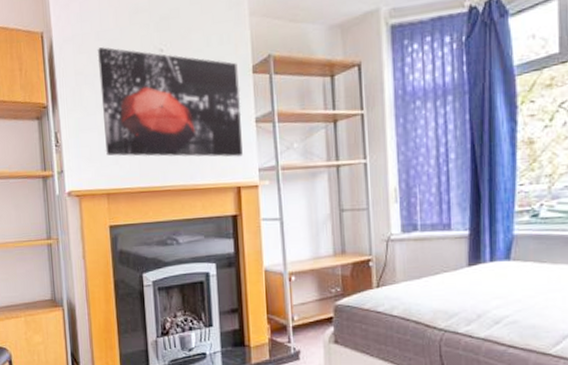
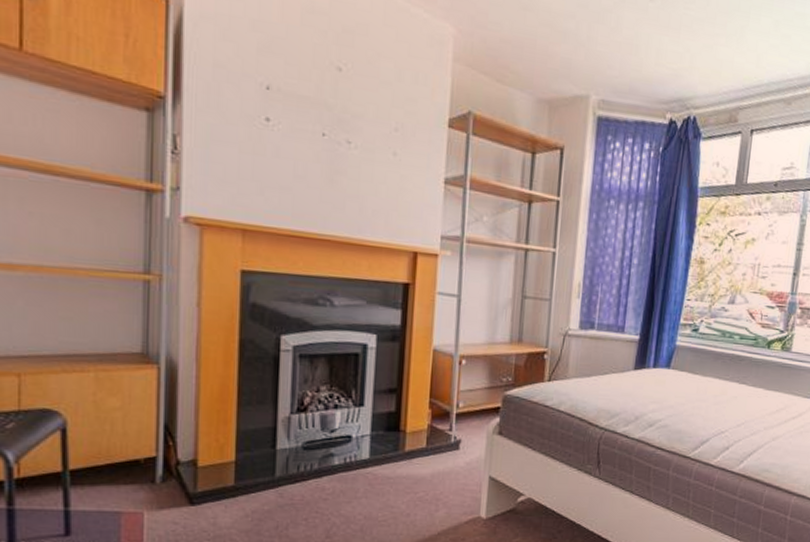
wall art: present [97,47,243,157] -> none [246,41,432,218]

